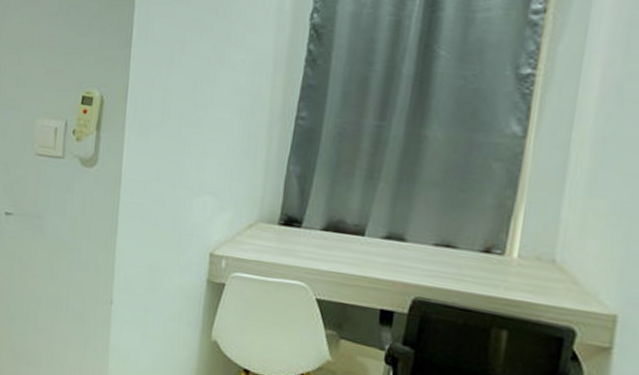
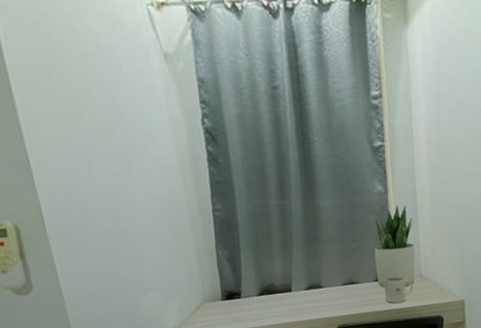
planter: none [484,156,557,272] -> present [374,205,416,288]
mug: none [490,251,538,292] -> present [384,276,414,304]

